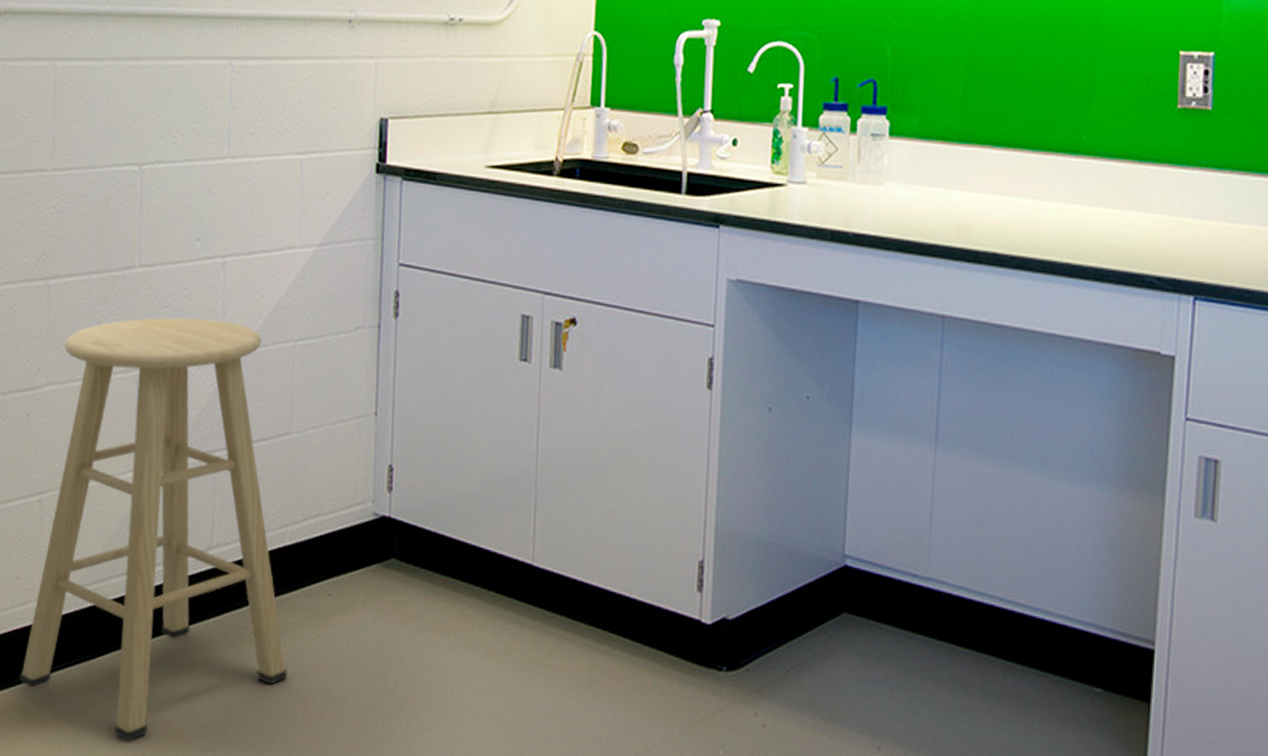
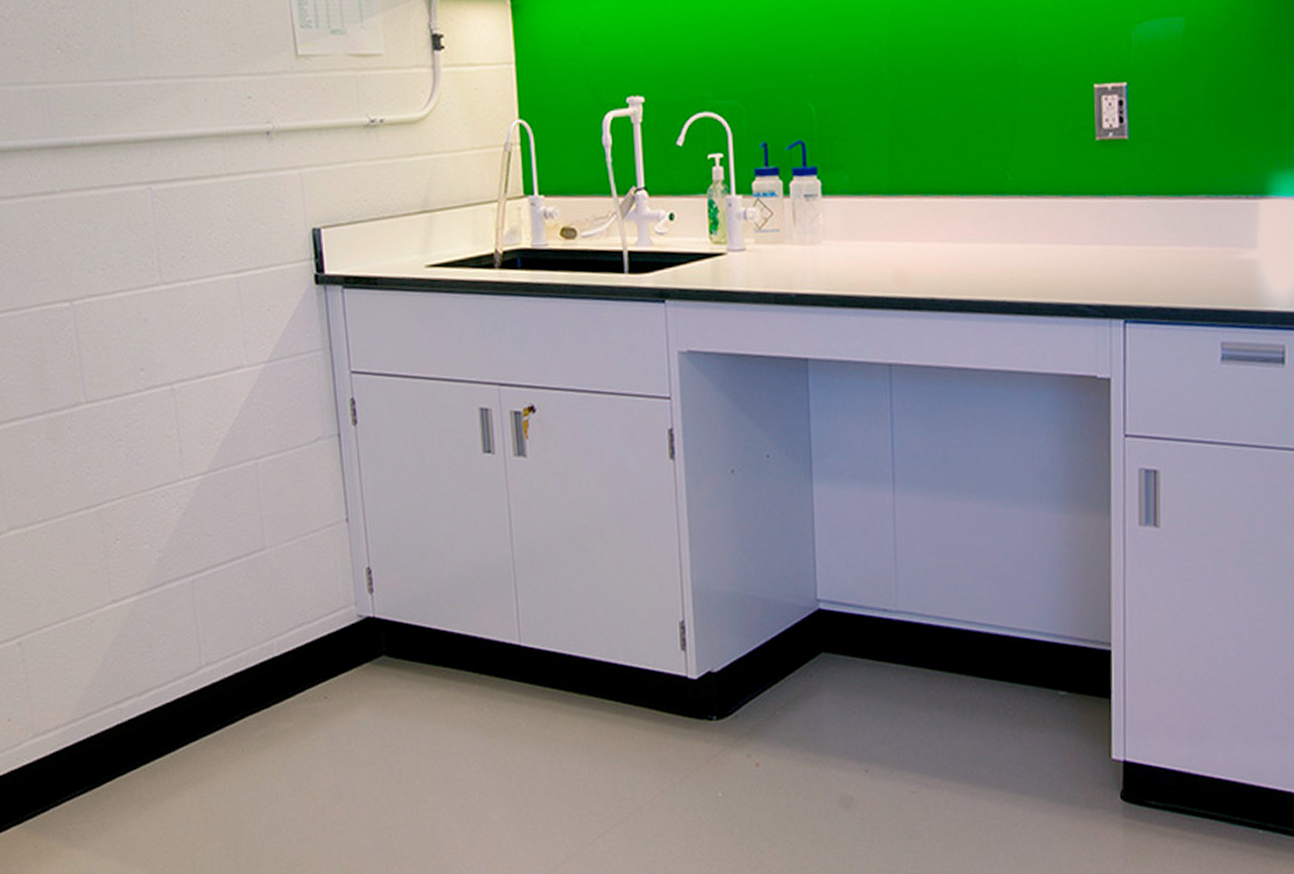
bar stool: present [19,317,287,741] -> none [20,447,294,859]

